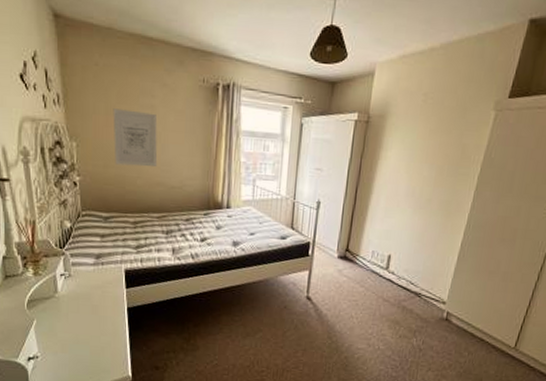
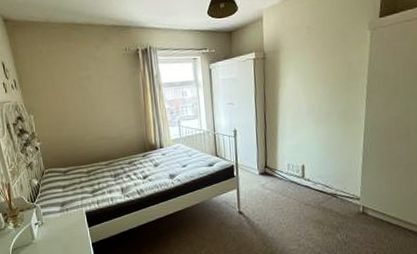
wall art: present [113,108,158,167] -> none [58,82,100,128]

